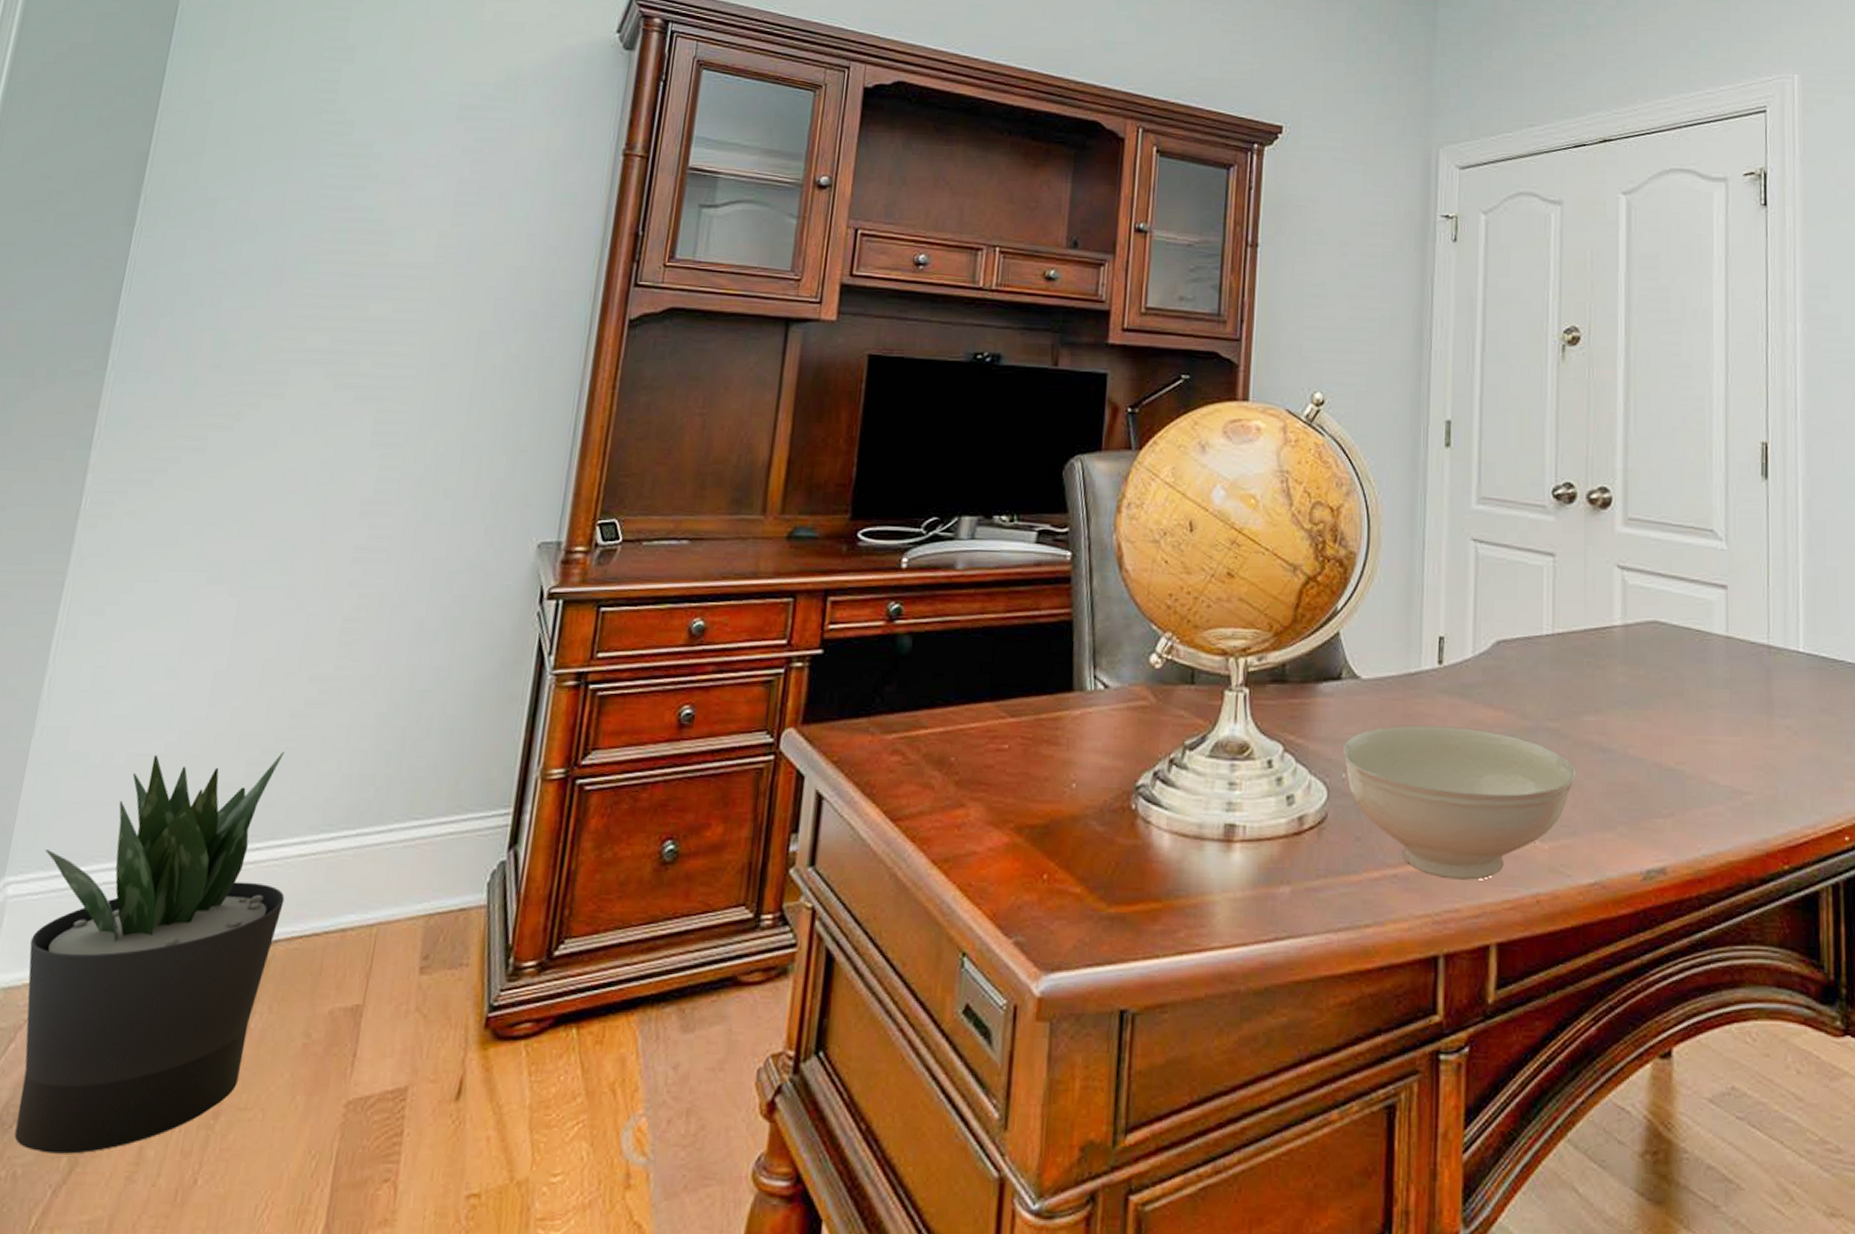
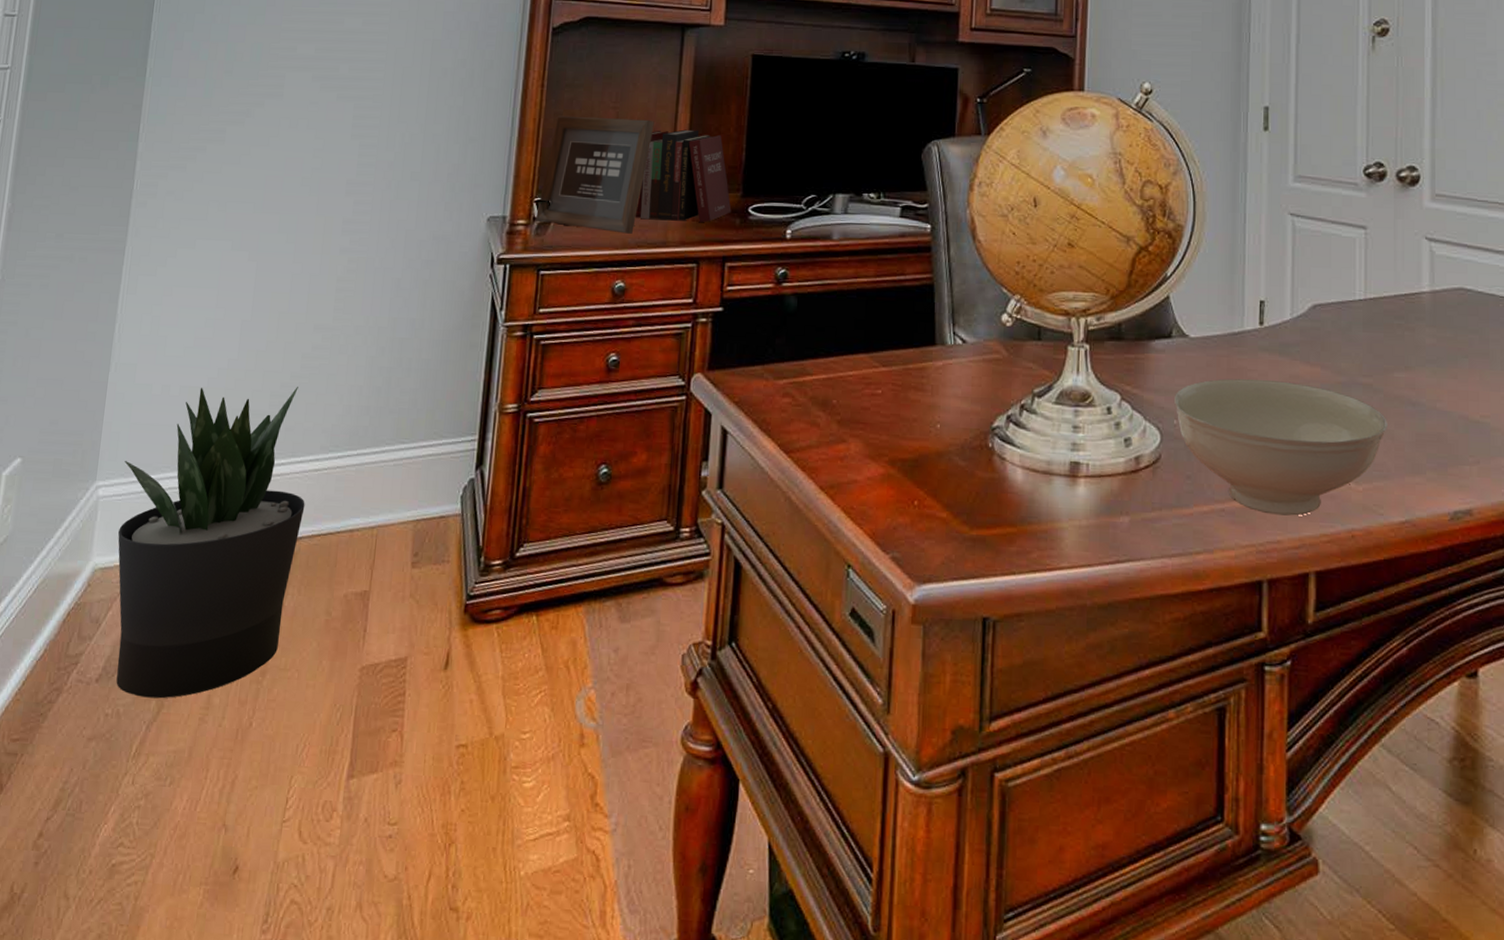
picture frame: none [597,422,749,563] -> present [535,115,654,234]
books: none [720,440,838,550] -> present [635,129,732,223]

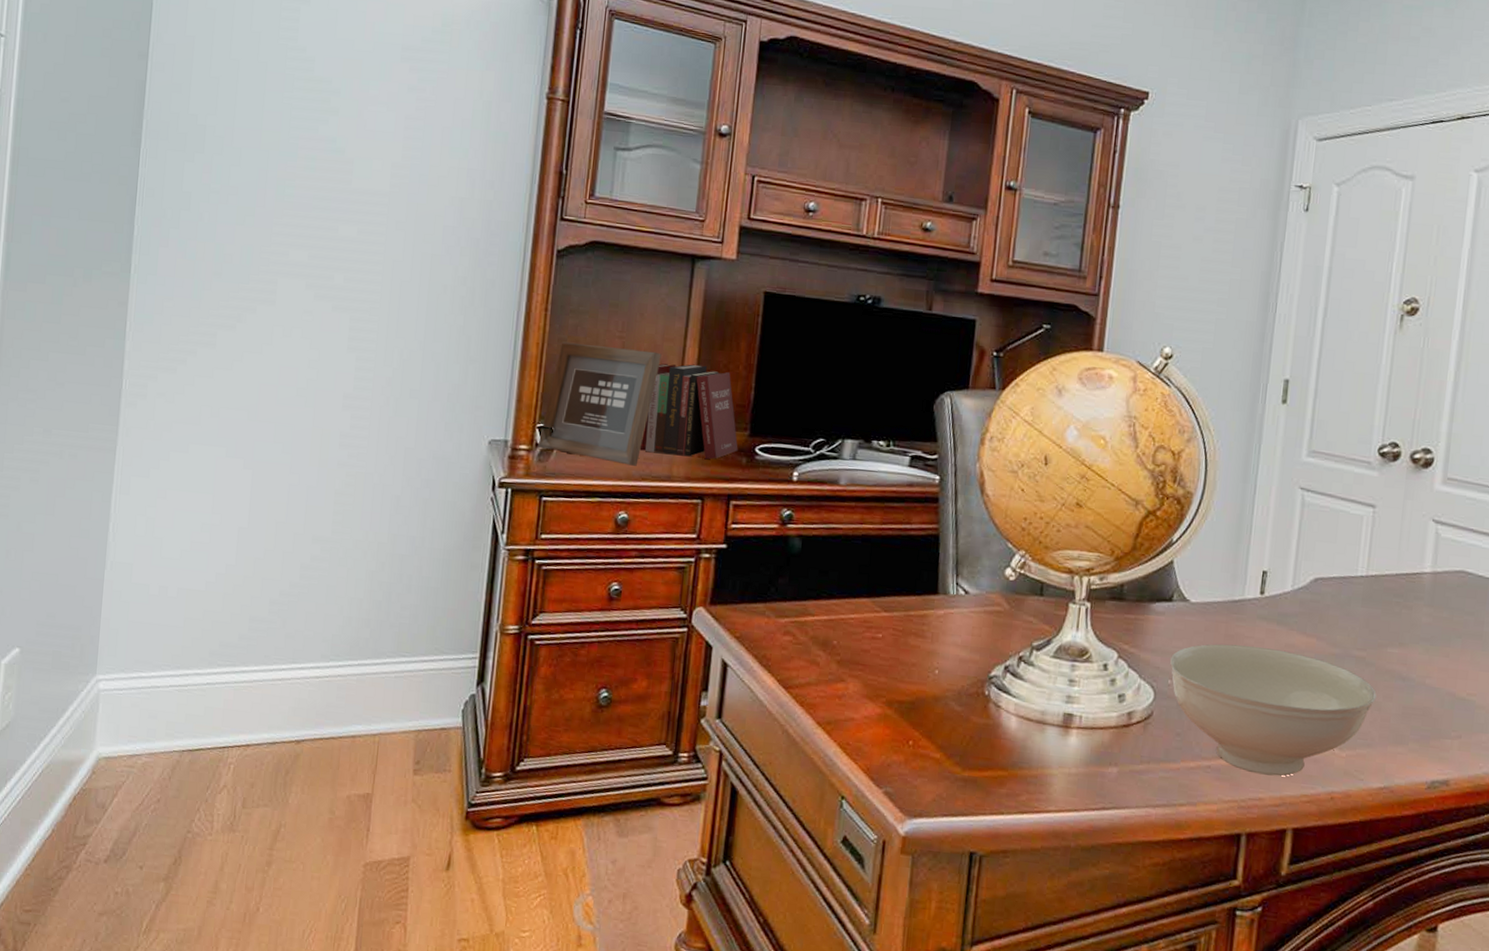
planter: present [116,387,305,699] -> none [120,591,307,881]

